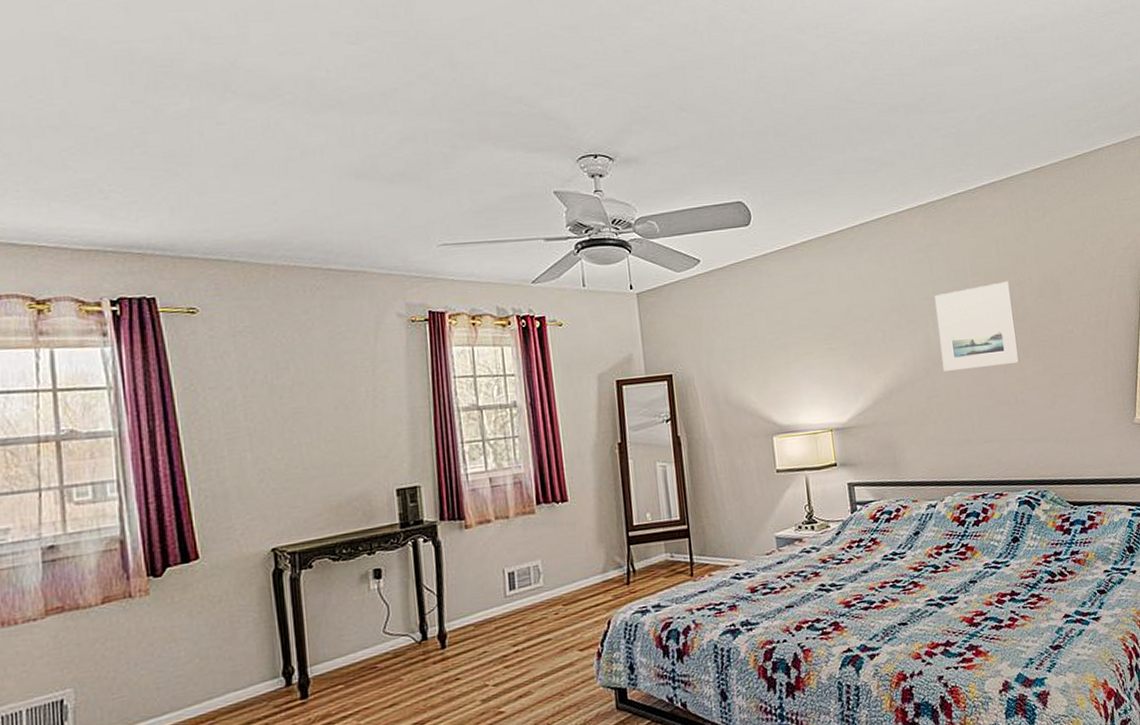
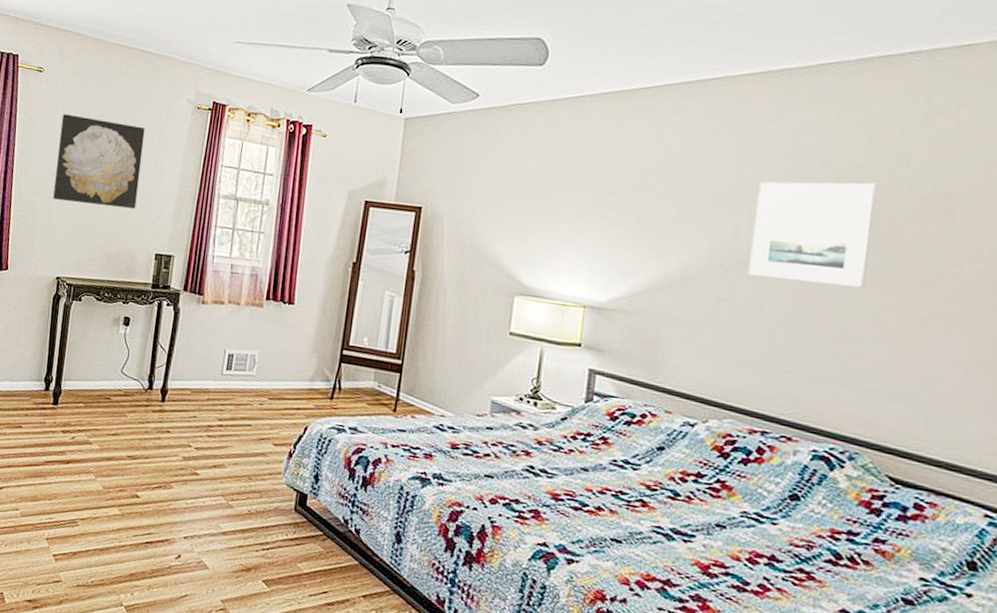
wall art: none [236,353,360,460] -> present [53,114,146,210]

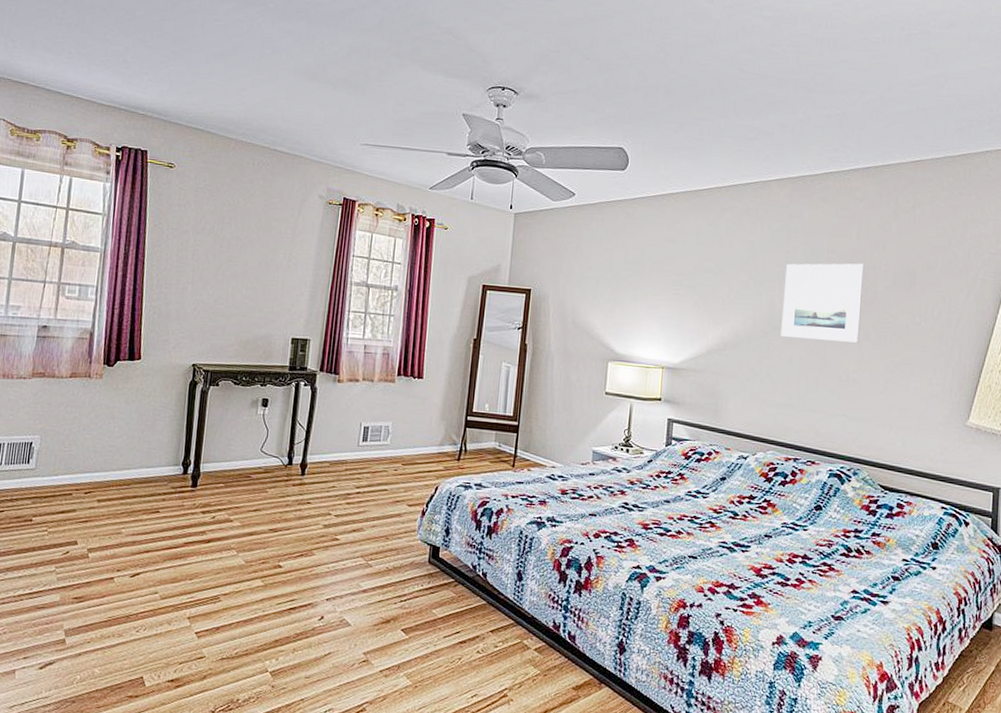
wall art: present [53,114,146,210] -> none [187,208,279,298]

